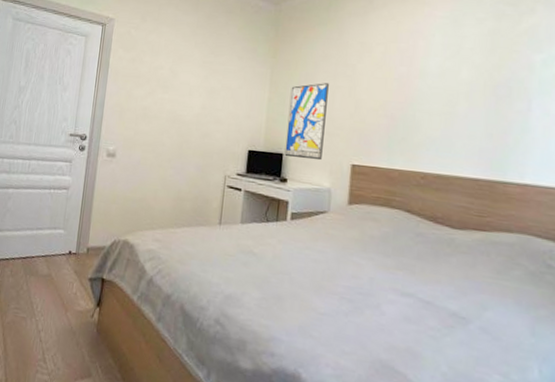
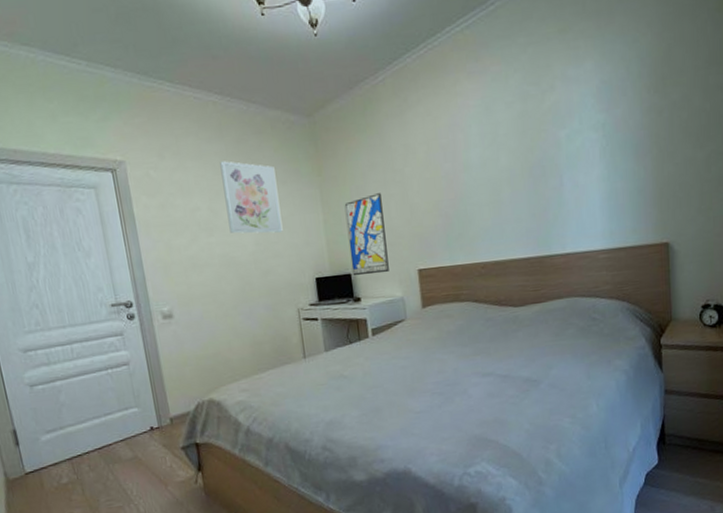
wall art: none [182,31,235,102] -> present [220,161,283,234]

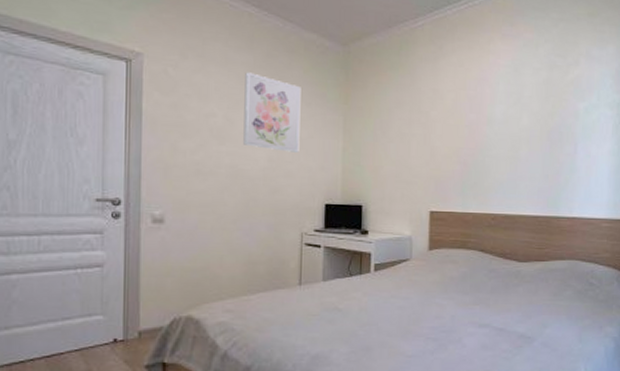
wall art: present [344,193,389,276] -> none [364,130,404,210]

